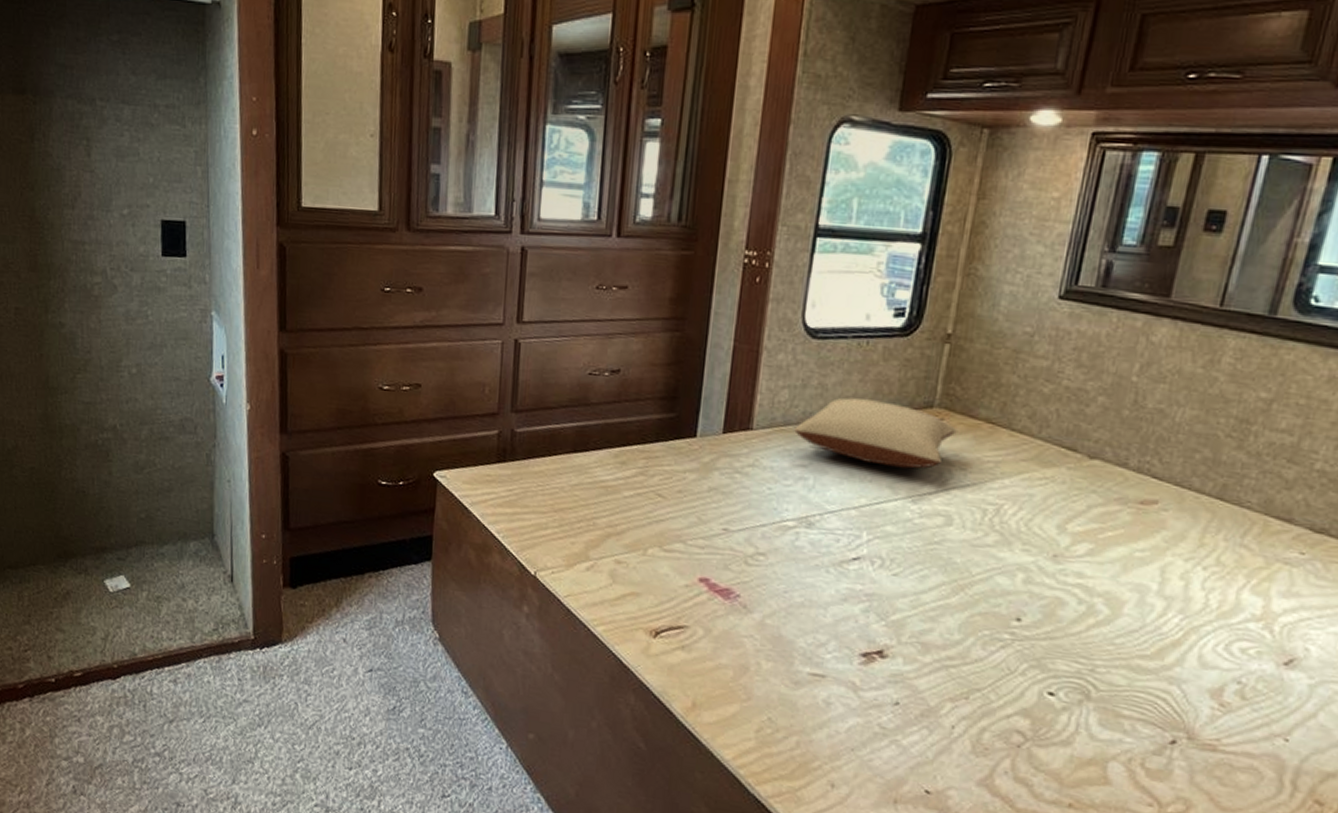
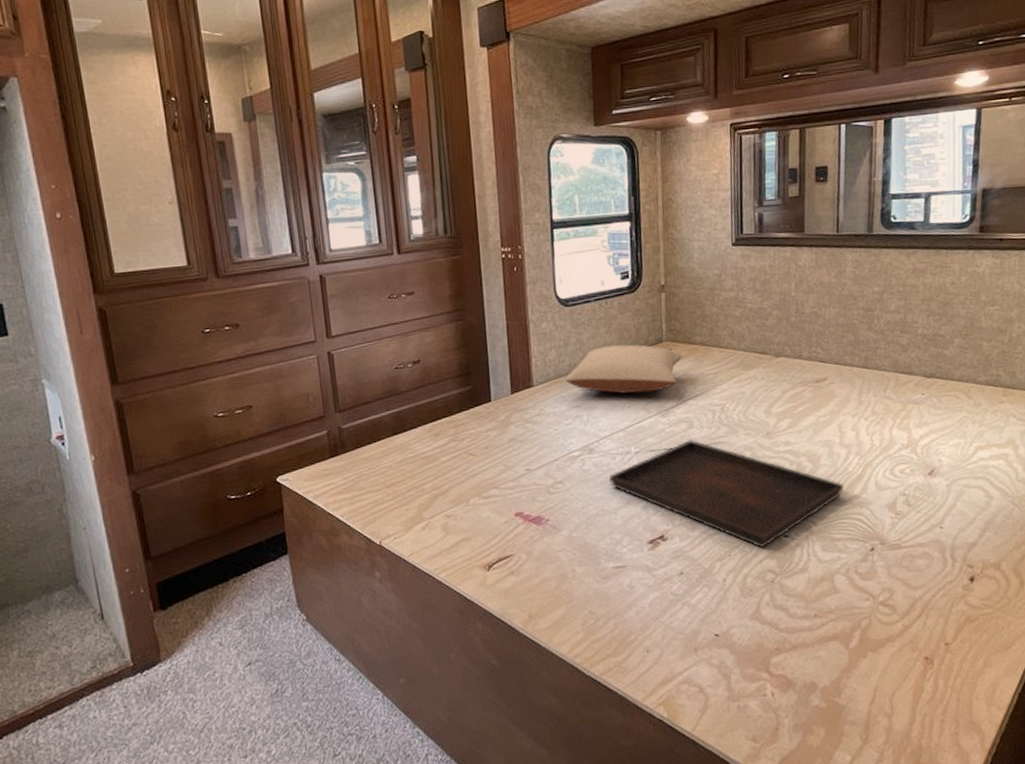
serving tray: none [826,540,1151,701] -> present [609,439,844,548]

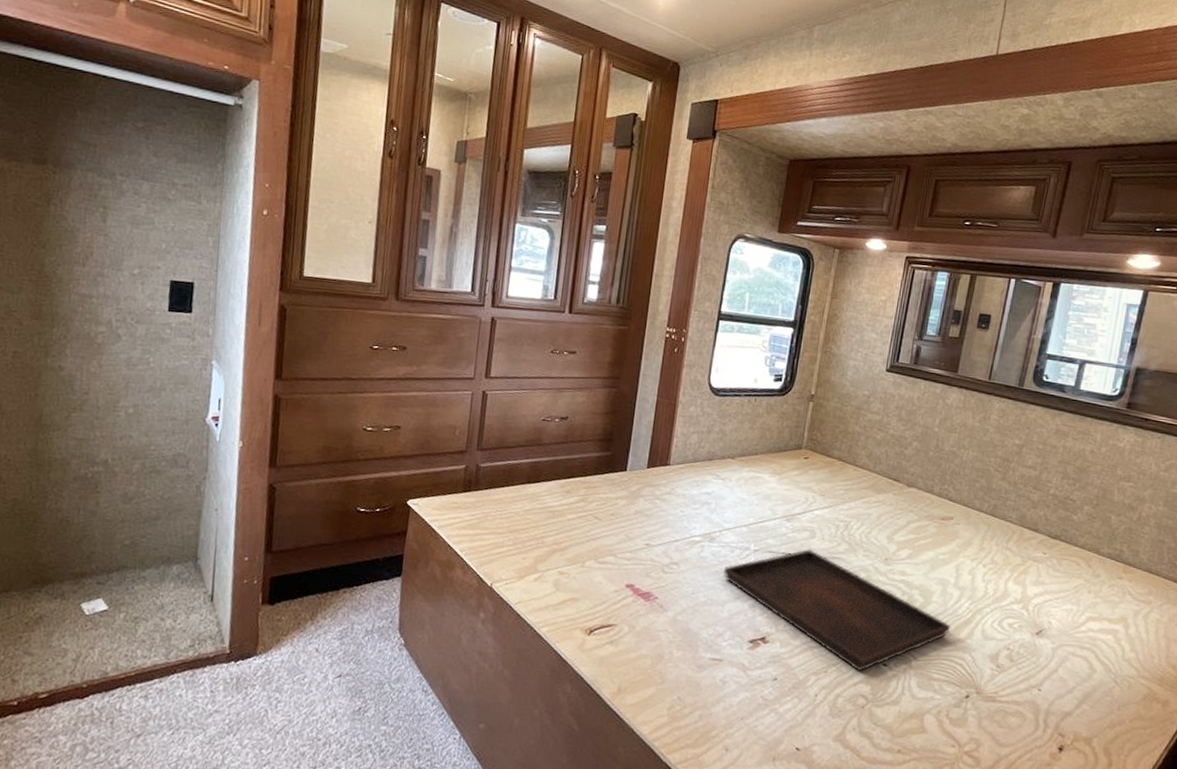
pillow: present [565,344,684,394] -> none [701,441,820,495]

